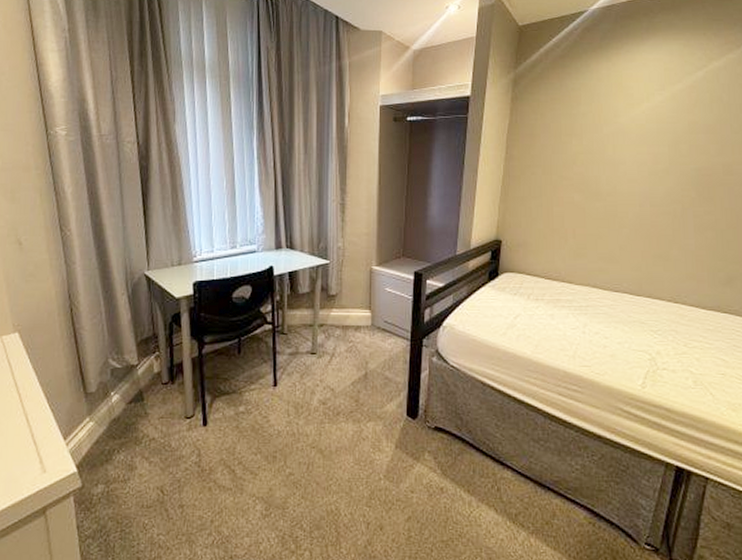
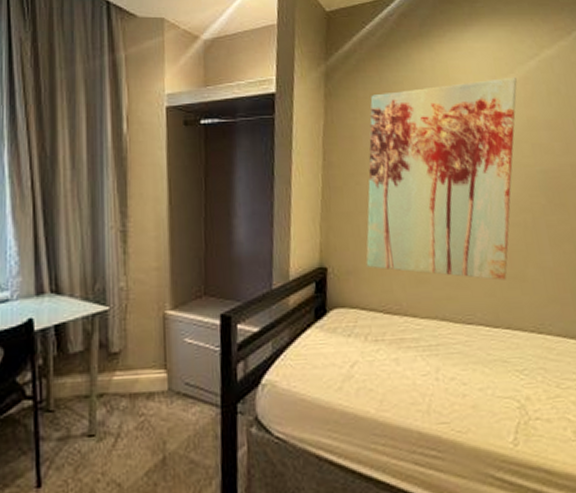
wall art: none [534,85,683,258] -> present [366,77,517,281]

